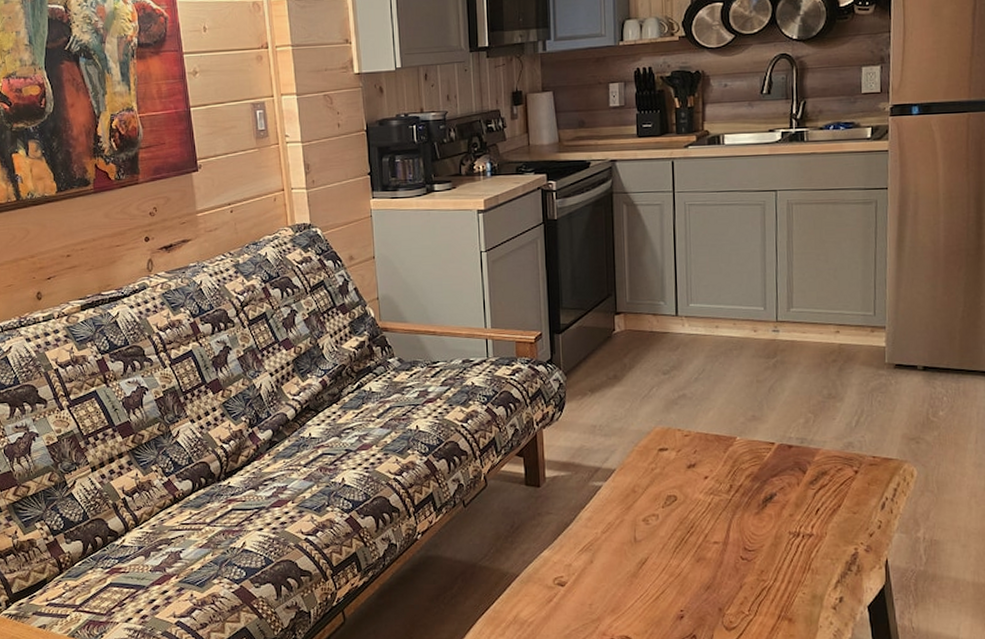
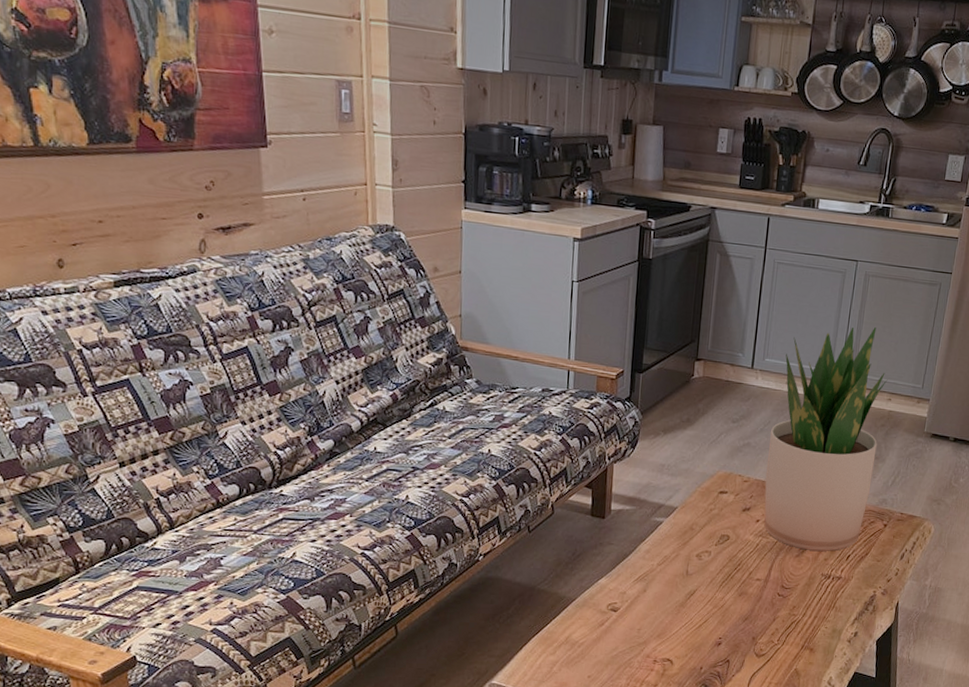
planter: none [706,257,832,506] -> present [764,327,888,551]

